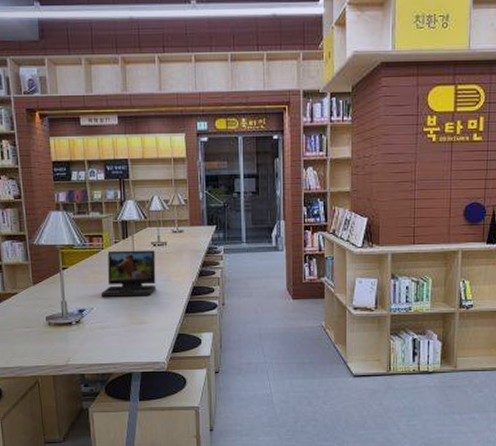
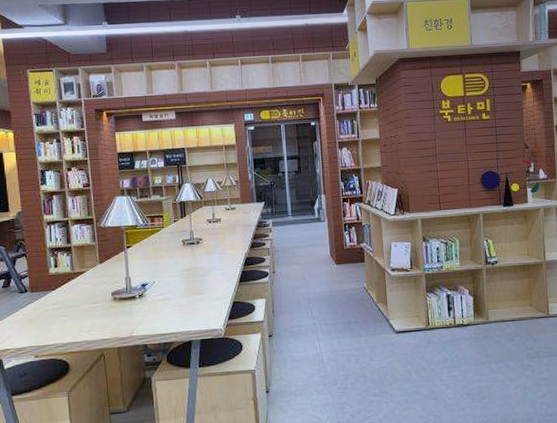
laptop: present [102,250,156,297] -> none [163,226,213,271]

